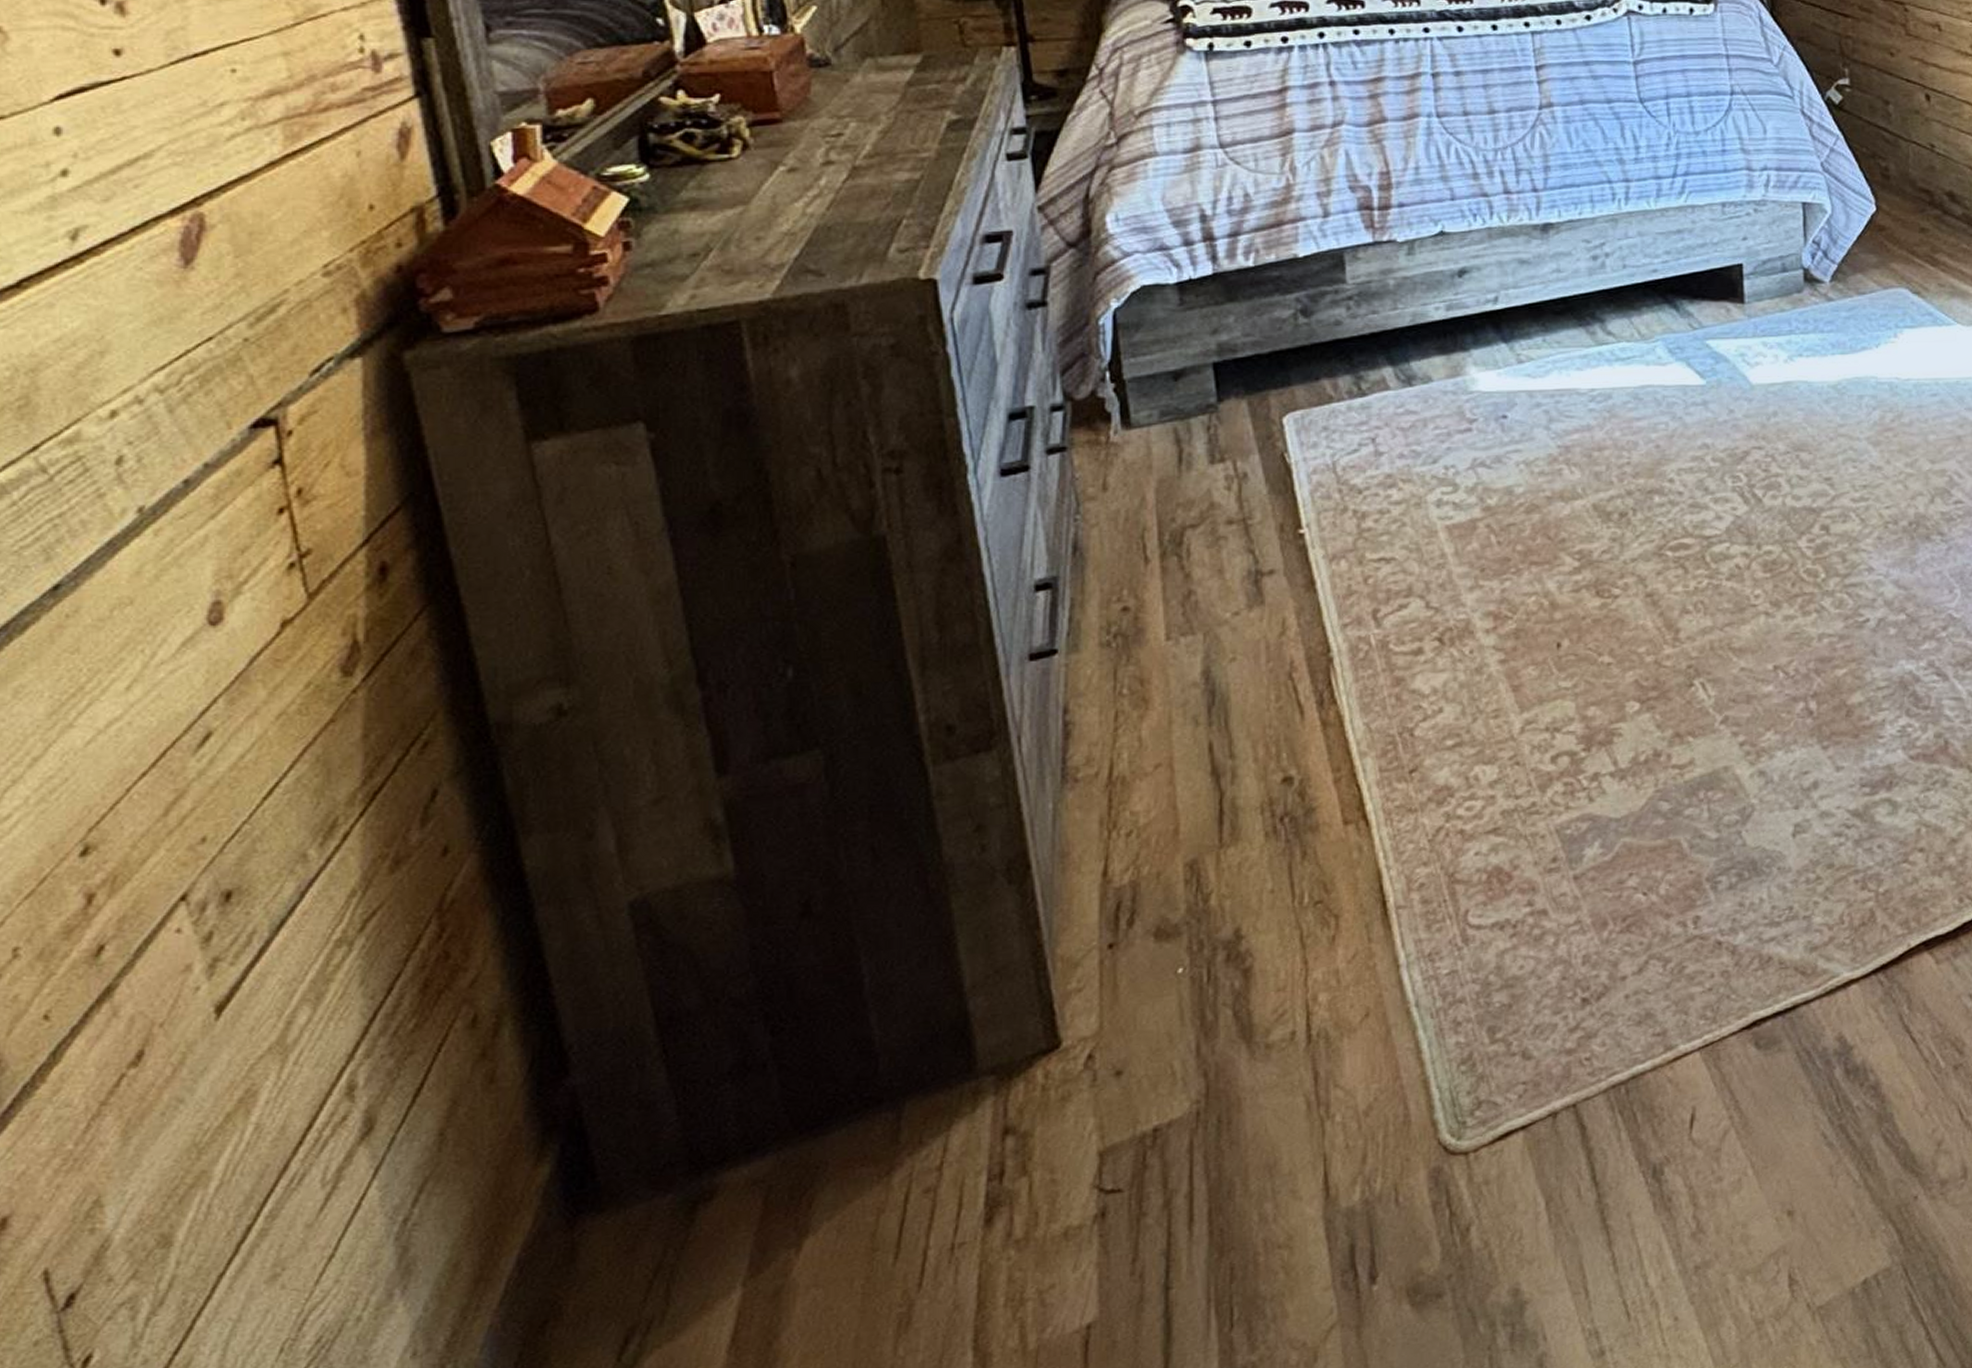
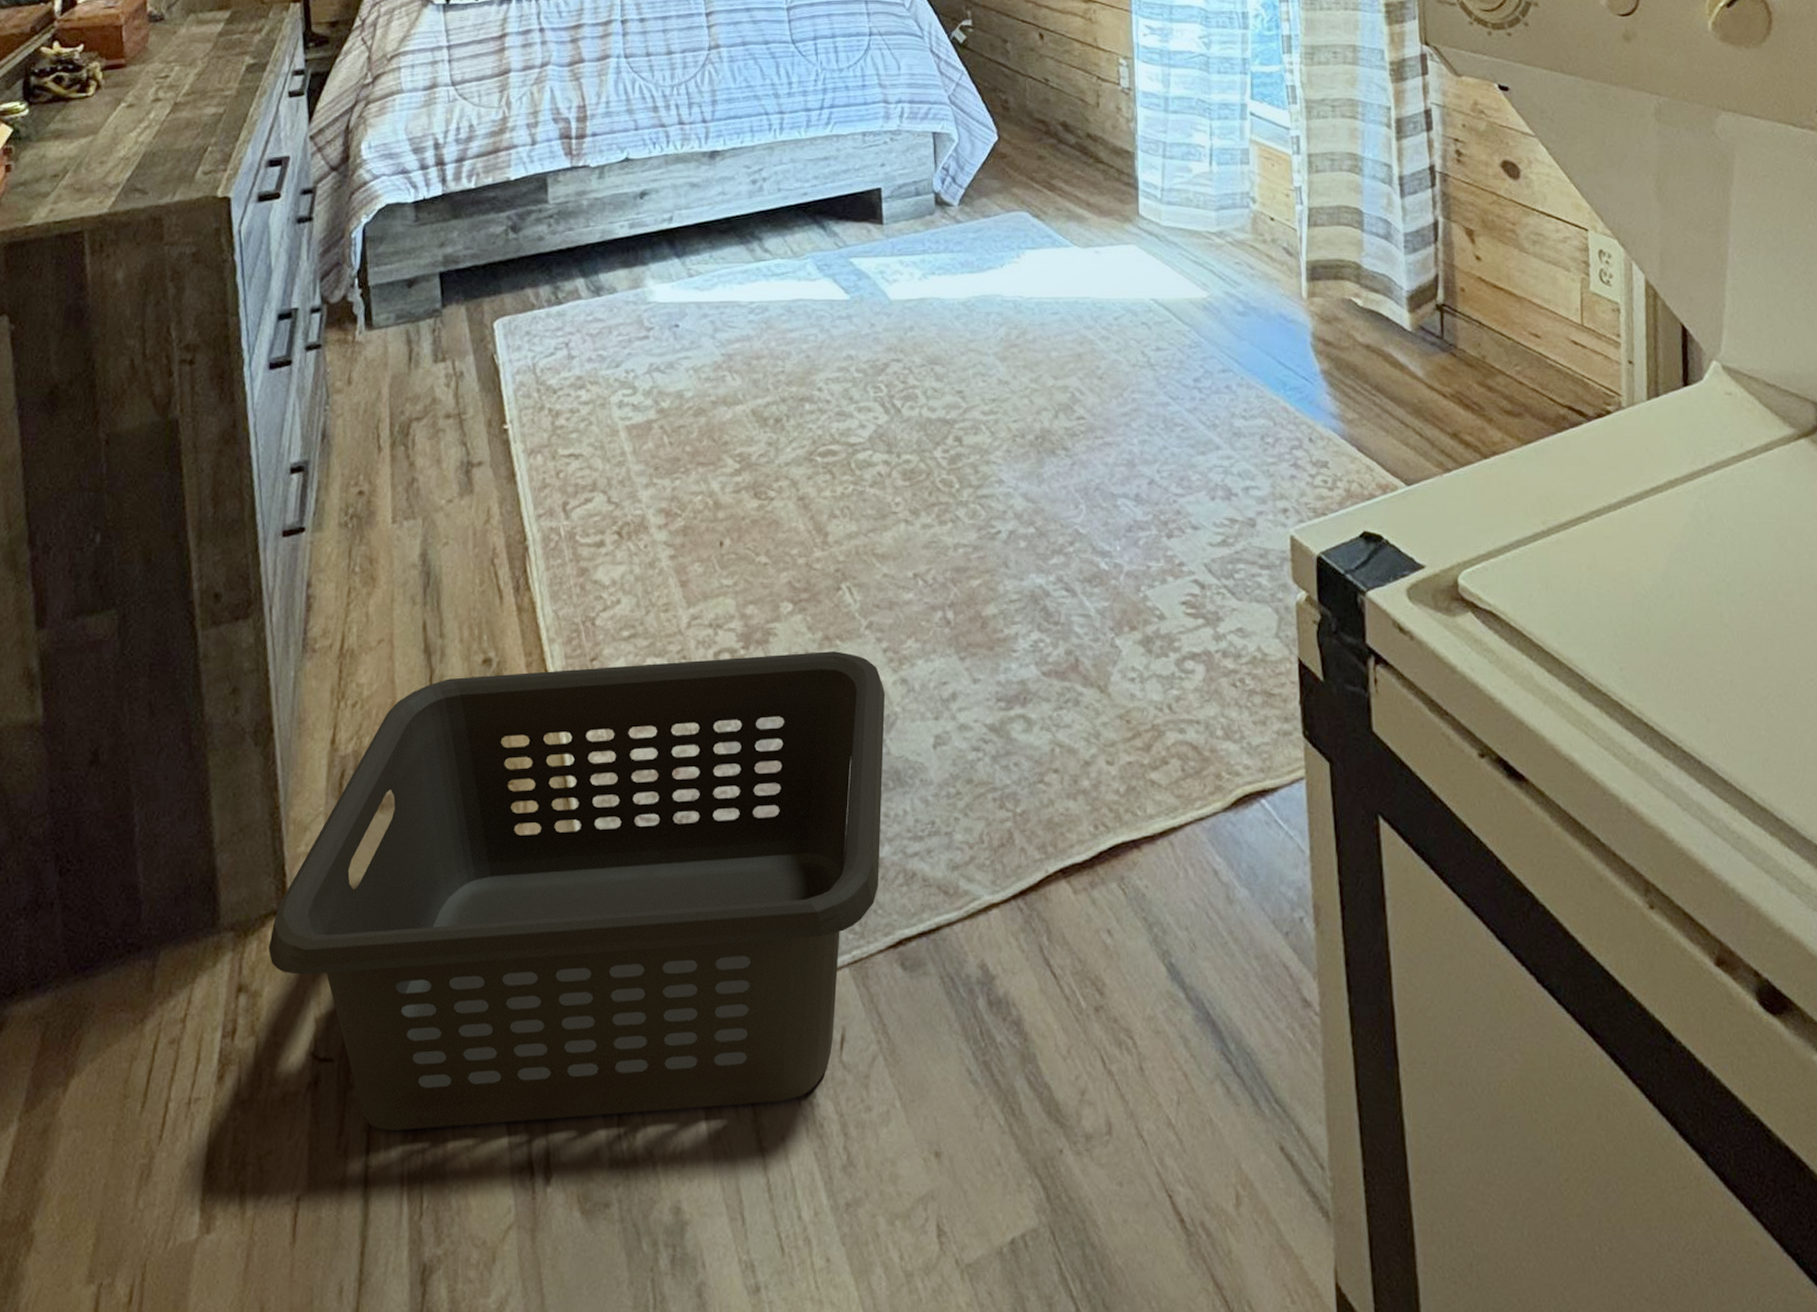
laundry basket: none [1039,748,1742,1252] -> present [268,651,886,1131]

